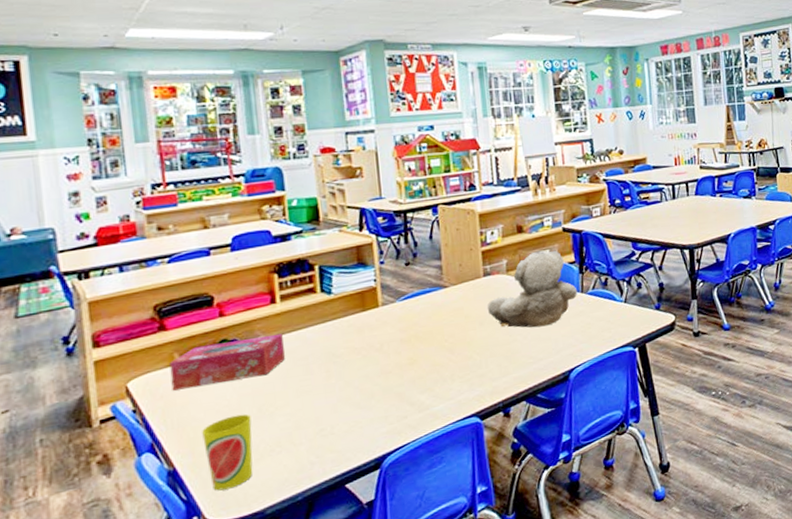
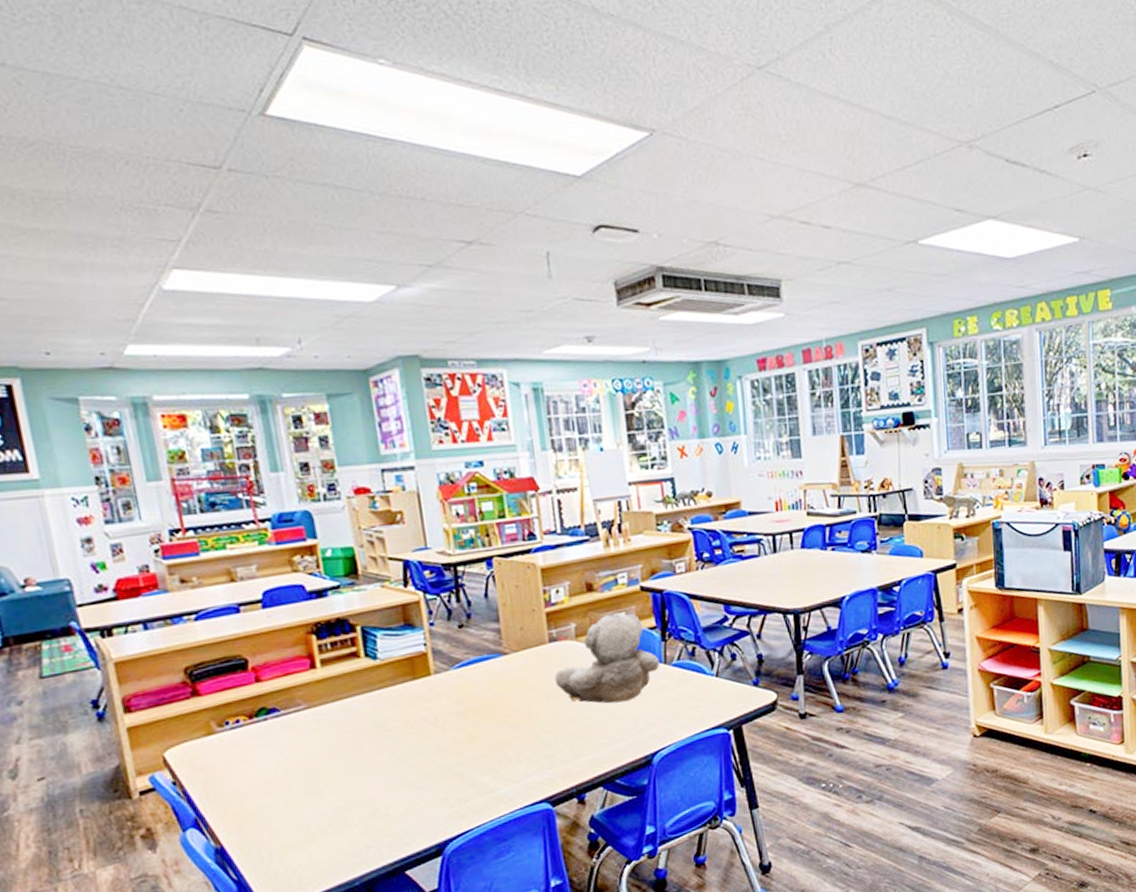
tissue box: present [169,333,286,391] -> none [206,702,332,763]
cup: present [202,413,253,491] -> none [247,790,305,872]

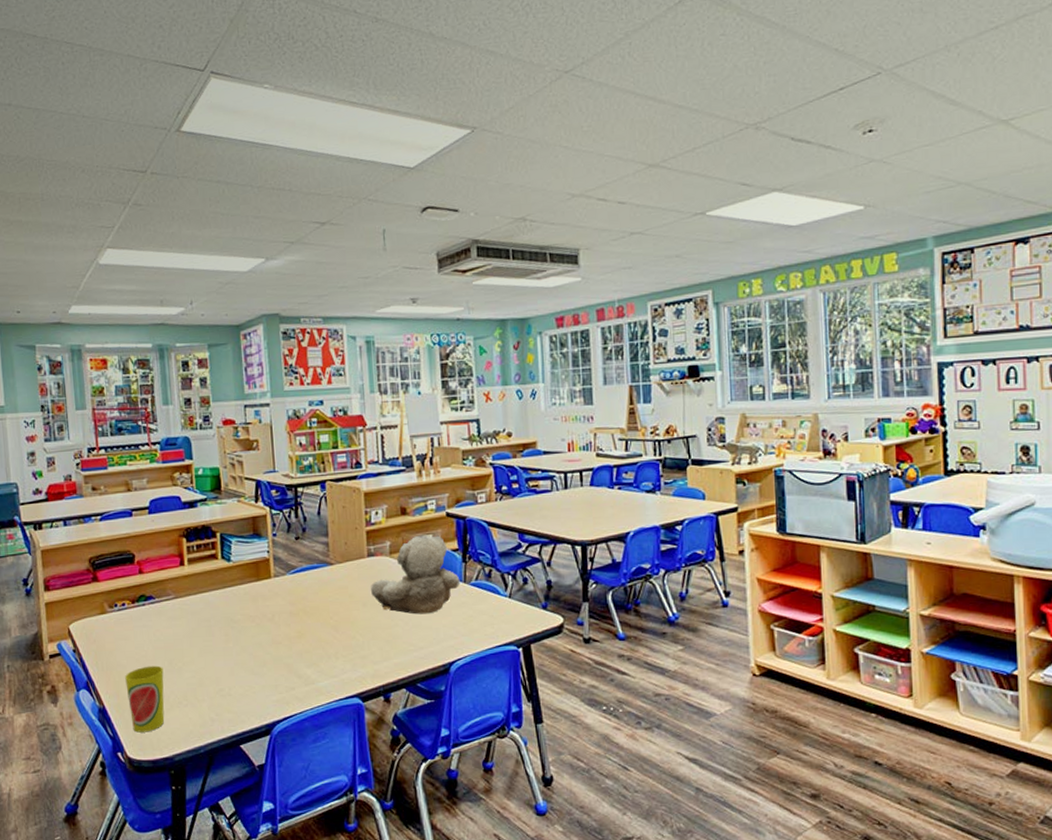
cup: none [247,790,305,872] -> present [125,665,165,733]

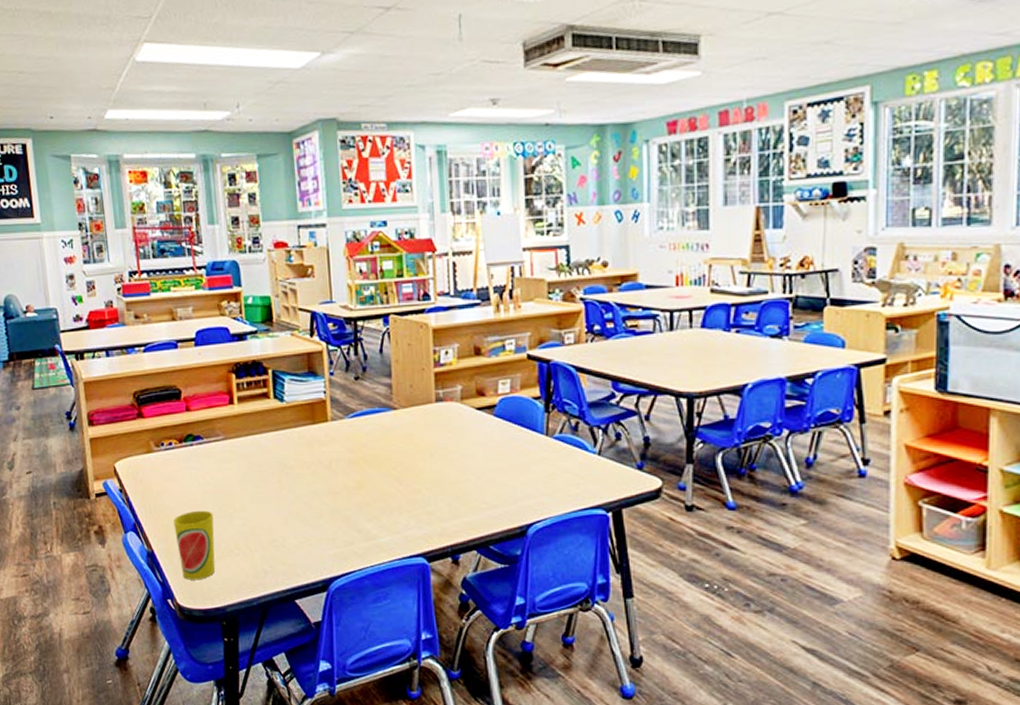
teddy bear: present [370,535,460,615] -> none [438,379,542,469]

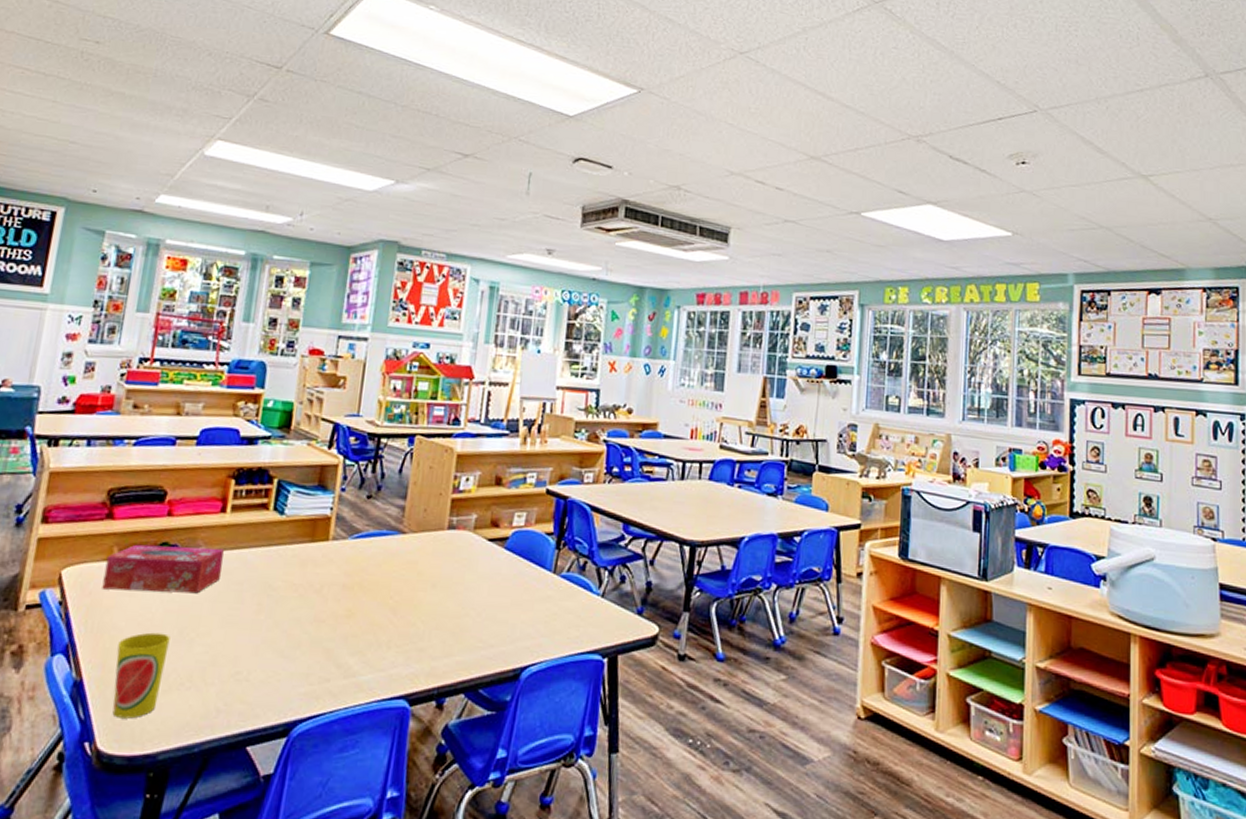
tissue box: none [147,436,243,477] -> present [102,544,224,594]

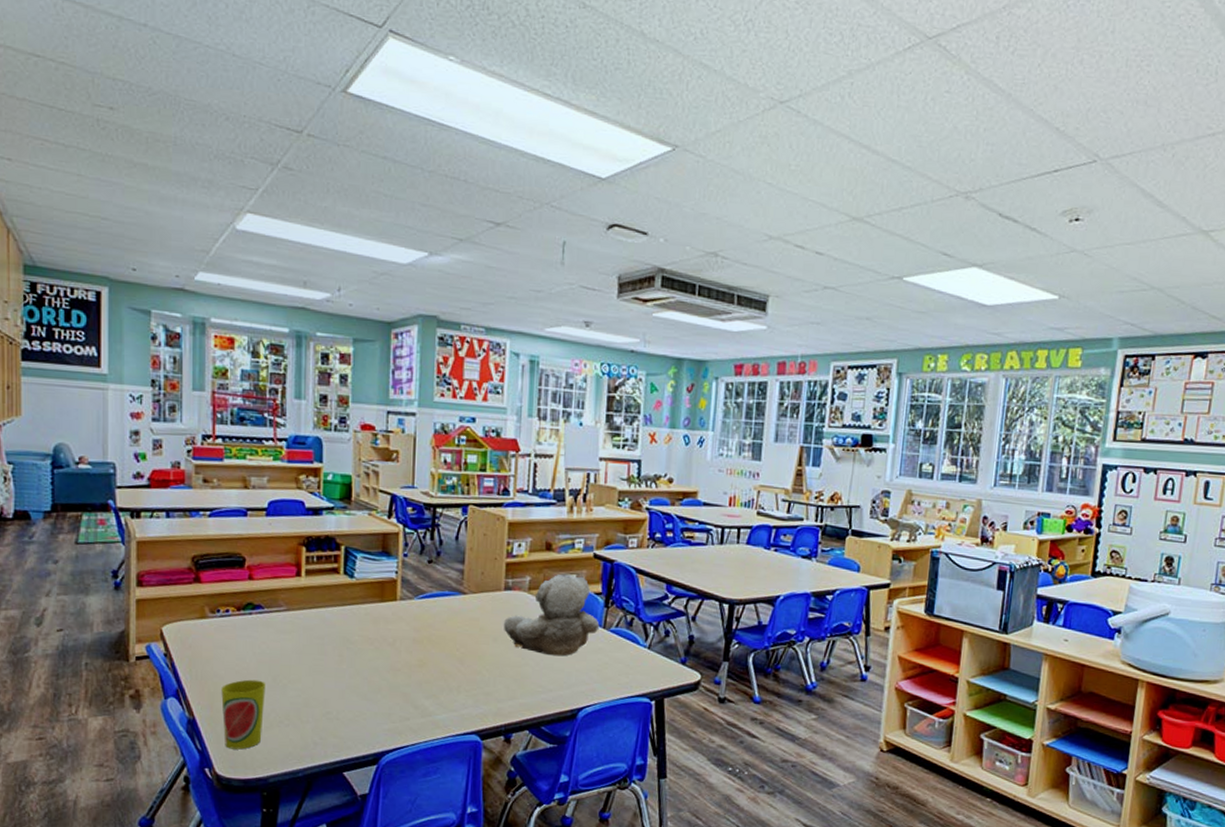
tissue box: present [102,544,224,594] -> none [200,604,304,647]
teddy bear: none [443,511,550,606] -> present [503,573,600,657]

